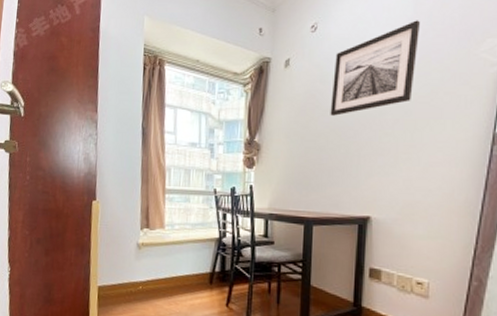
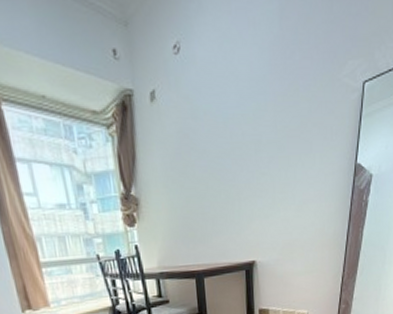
wall art: present [330,20,420,116] -> none [204,38,287,158]

